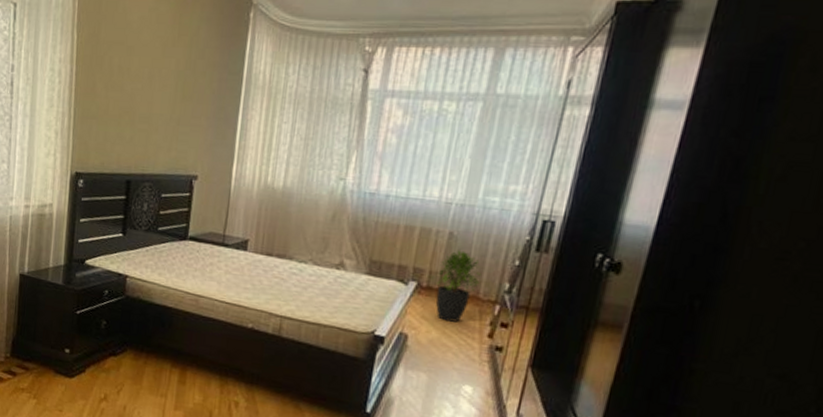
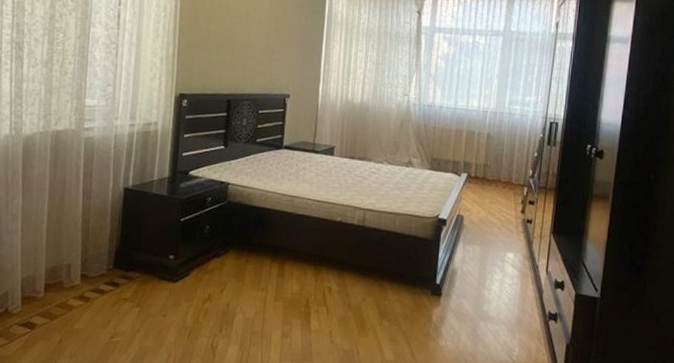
potted plant: present [435,250,482,322] -> none [481,147,512,203]

